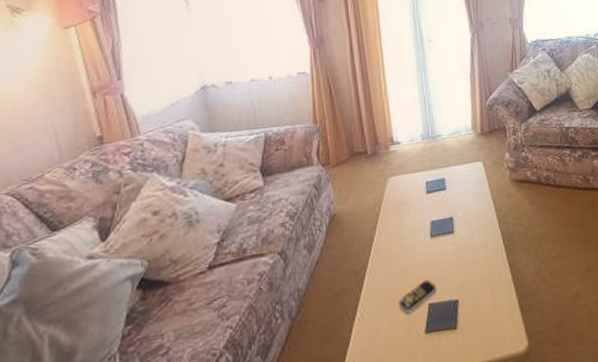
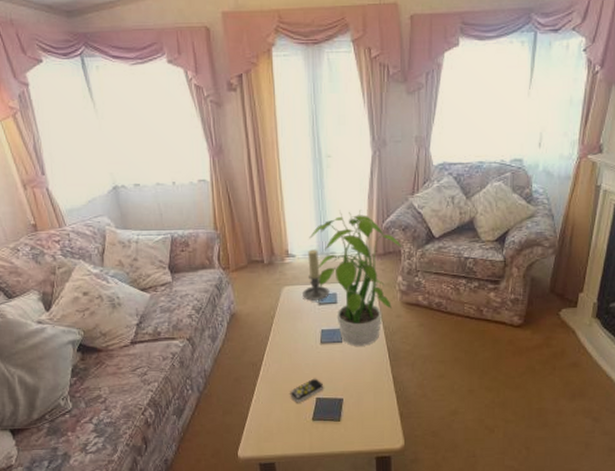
candle holder: none [409,134,438,190] -> present [303,249,330,300]
potted plant: none [414,89,507,236] -> present [309,209,402,346]

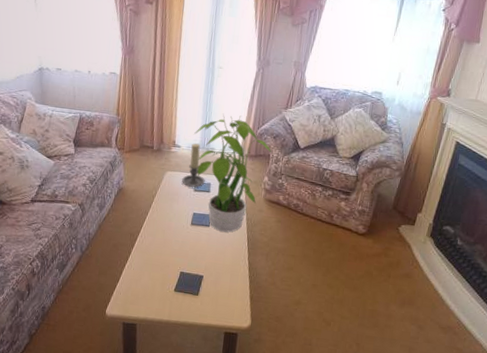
remote control: present [290,378,324,402] -> none [158,254,189,273]

